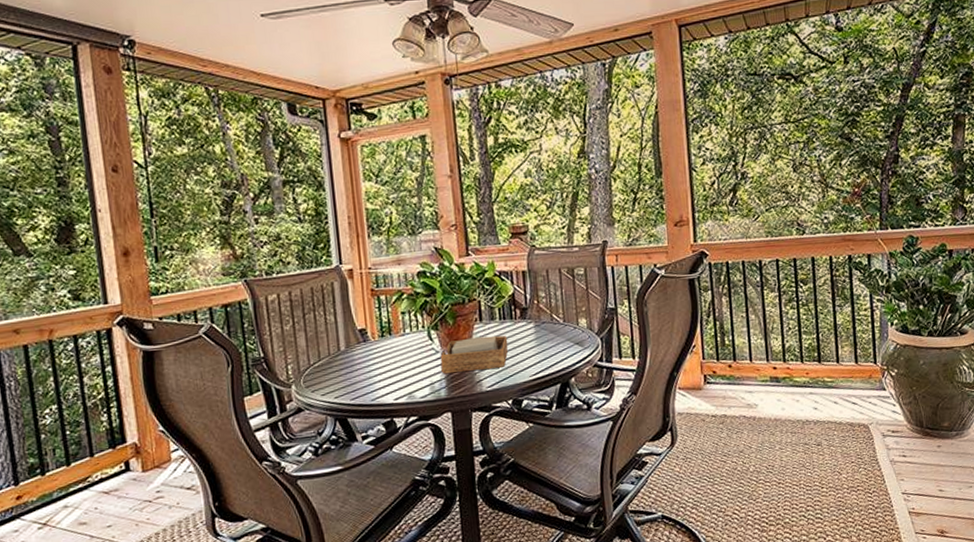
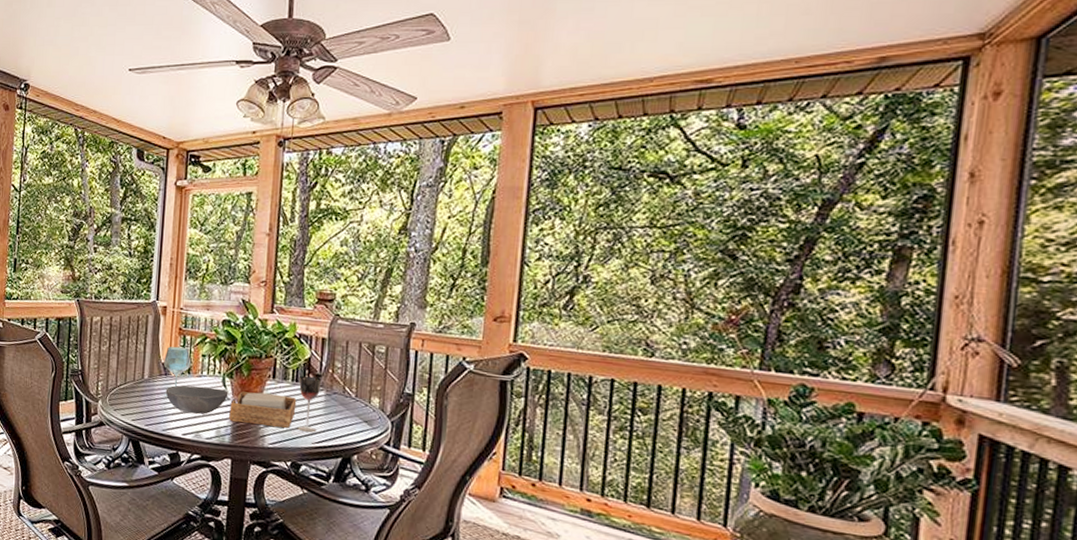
wine glass: none [360,308,391,365] -> present [164,346,192,397]
bowl: none [367,343,437,377] -> present [165,385,229,415]
wineglass: none [507,310,532,367] -> present [297,375,321,433]

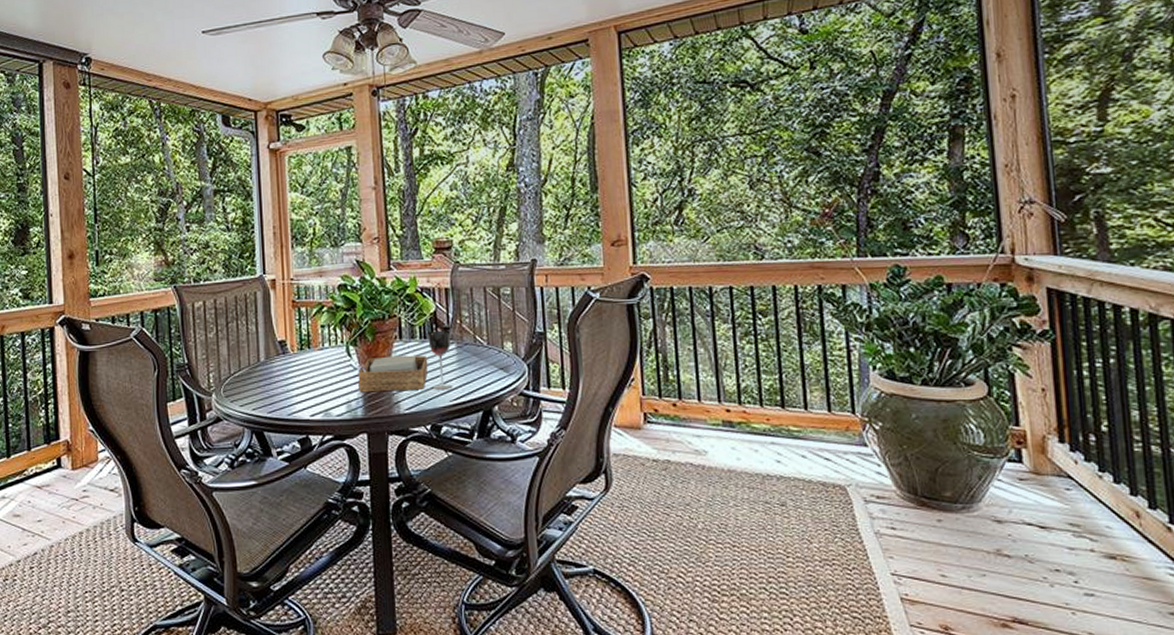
wine glass: present [164,346,192,397] -> none [280,320,310,378]
bowl: present [165,385,229,415] -> none [286,359,355,392]

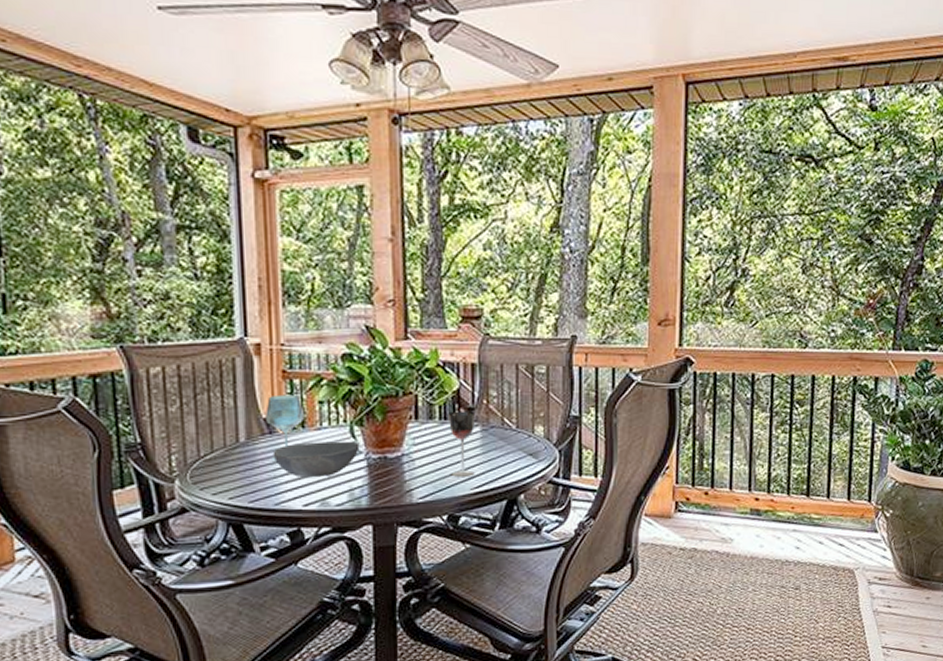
wine glass: none [280,320,310,378] -> present [265,394,305,462]
bowl: none [286,359,355,392] -> present [273,441,360,478]
napkin holder: present [358,355,428,393] -> none [363,438,448,480]

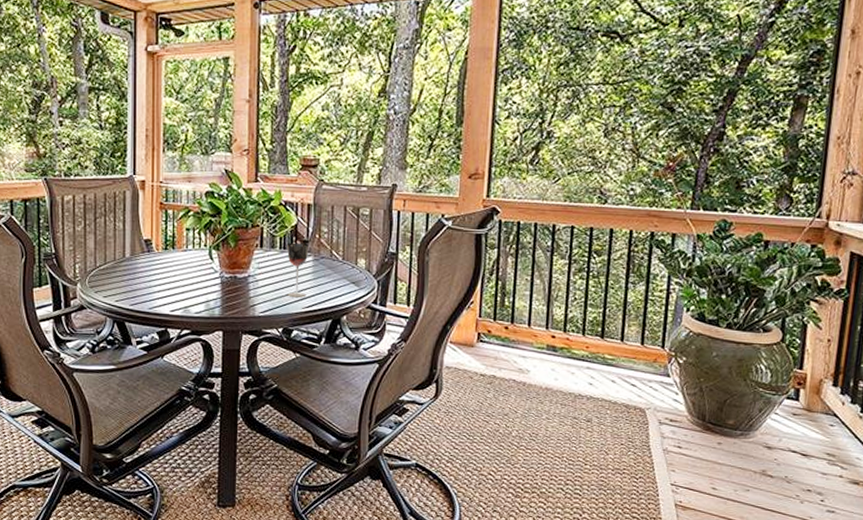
wine glass: present [265,394,305,462] -> none [146,221,175,274]
bowl: present [273,441,360,478] -> none [149,261,216,290]

